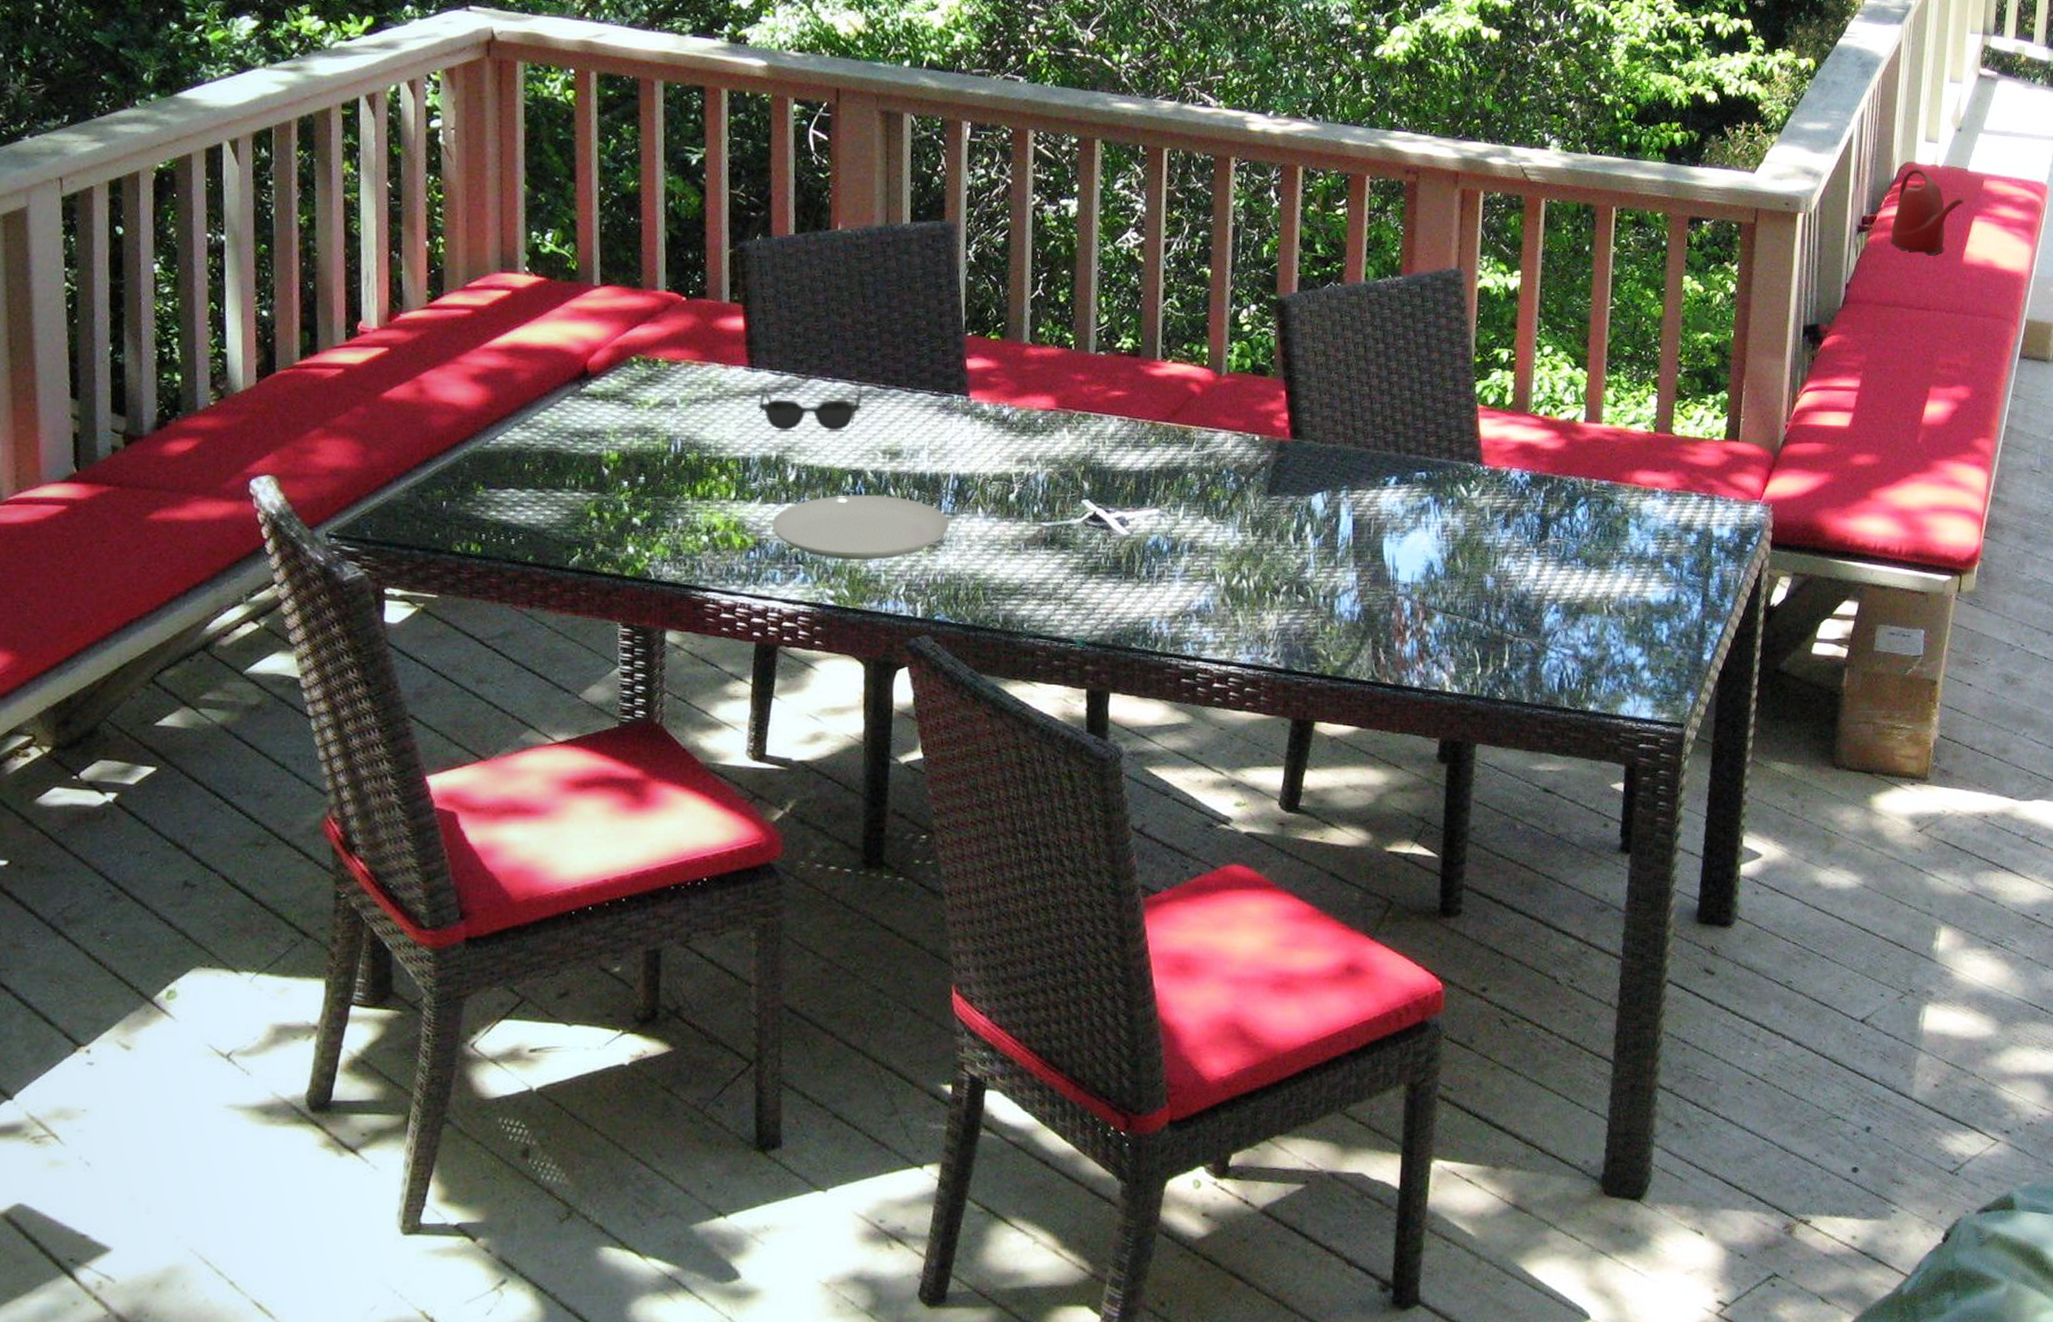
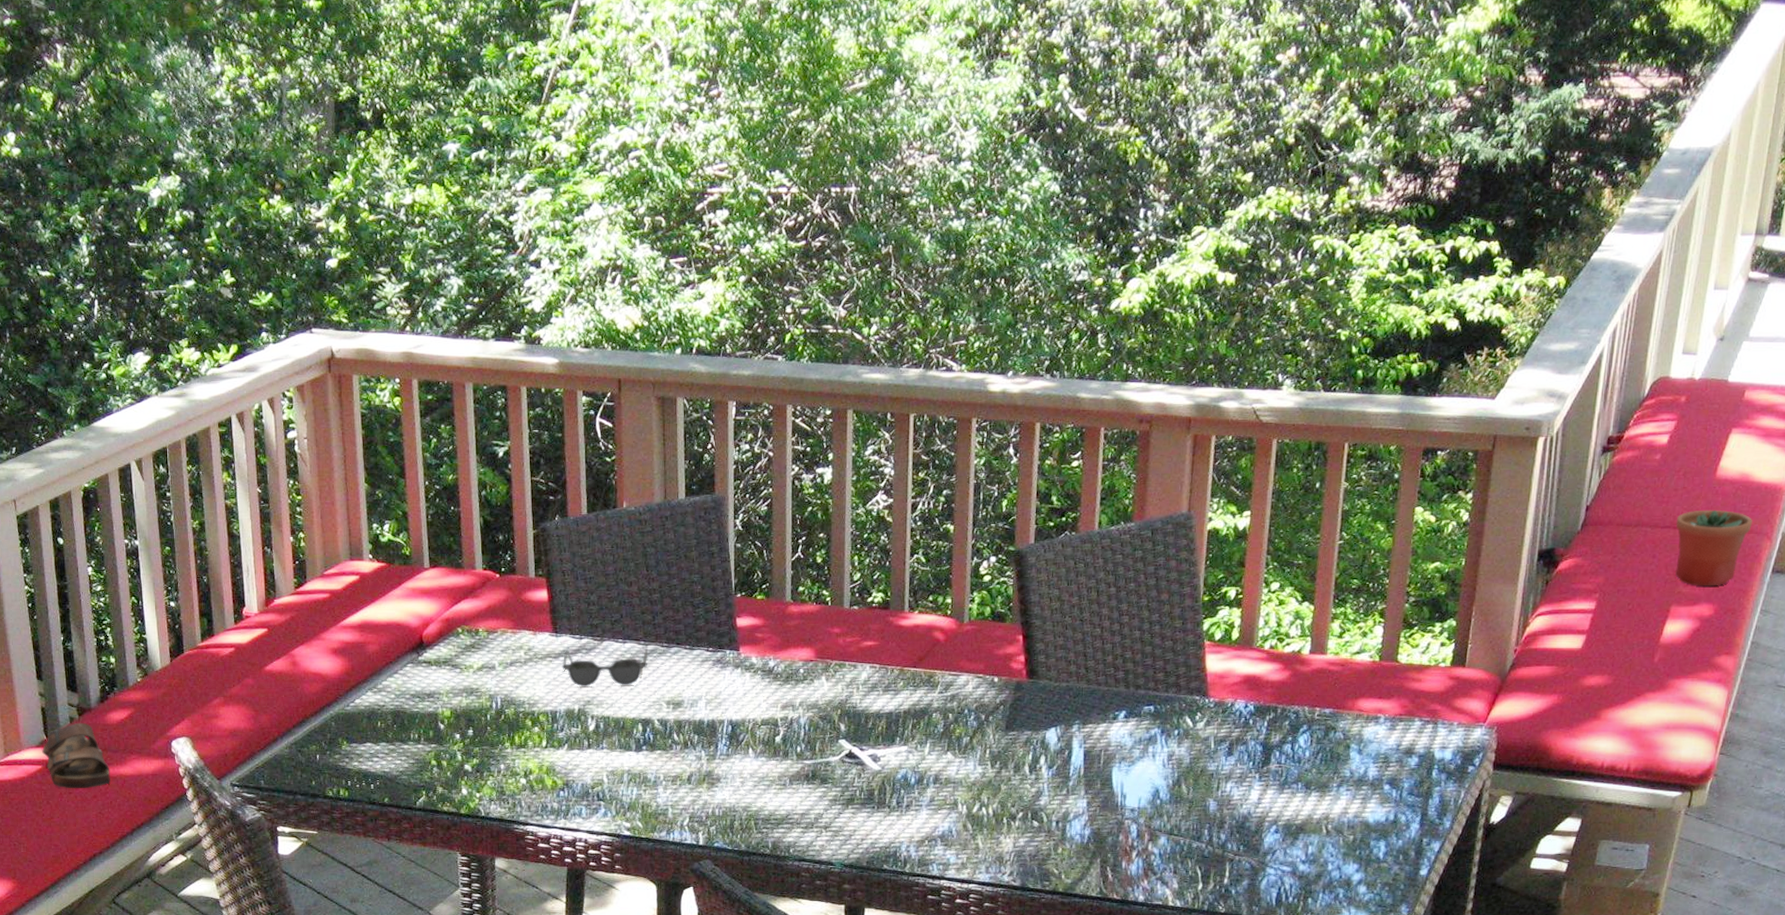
sandal: none [69,453,163,537] -> present [42,722,110,789]
plate: present [771,495,950,561] -> none [576,741,725,797]
watering can: present [1890,168,1964,255] -> none [1637,383,1722,471]
planter: none [1929,293,1998,369] -> present [1675,509,1752,586]

